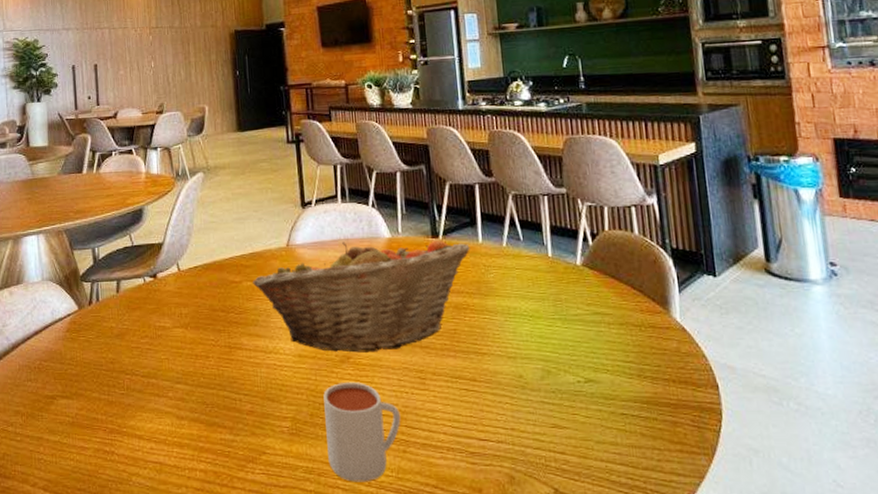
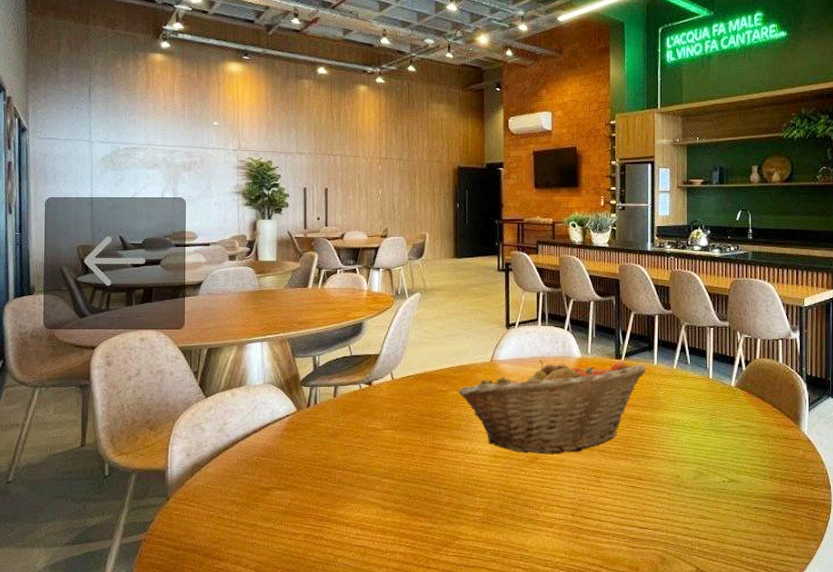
mug: present [323,381,401,482] -> none [513,479,577,563]

